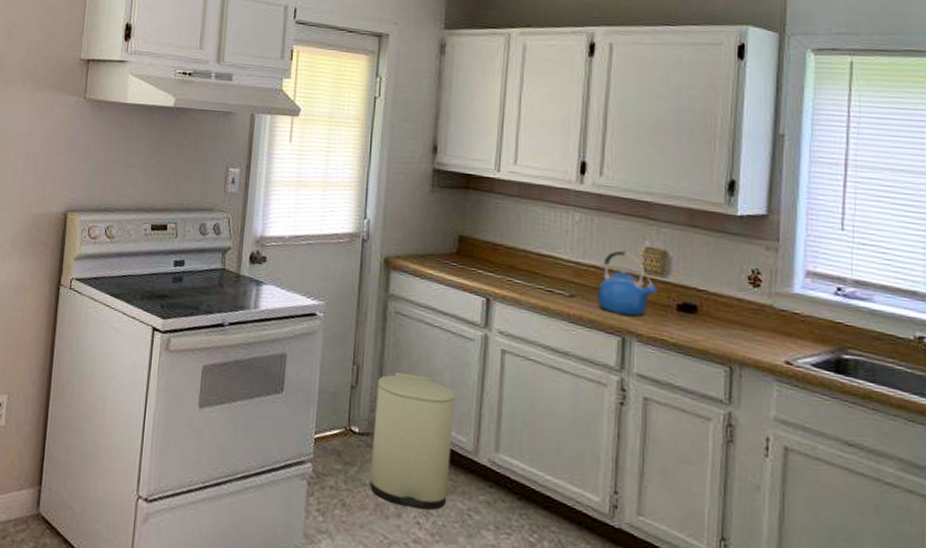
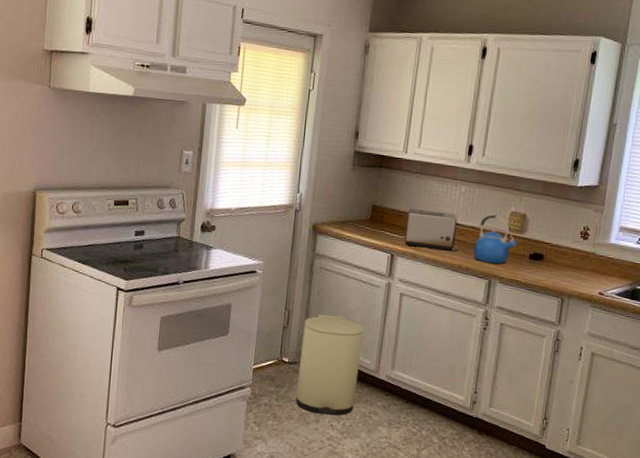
toaster: none [502,241,576,297] -> present [404,209,460,251]

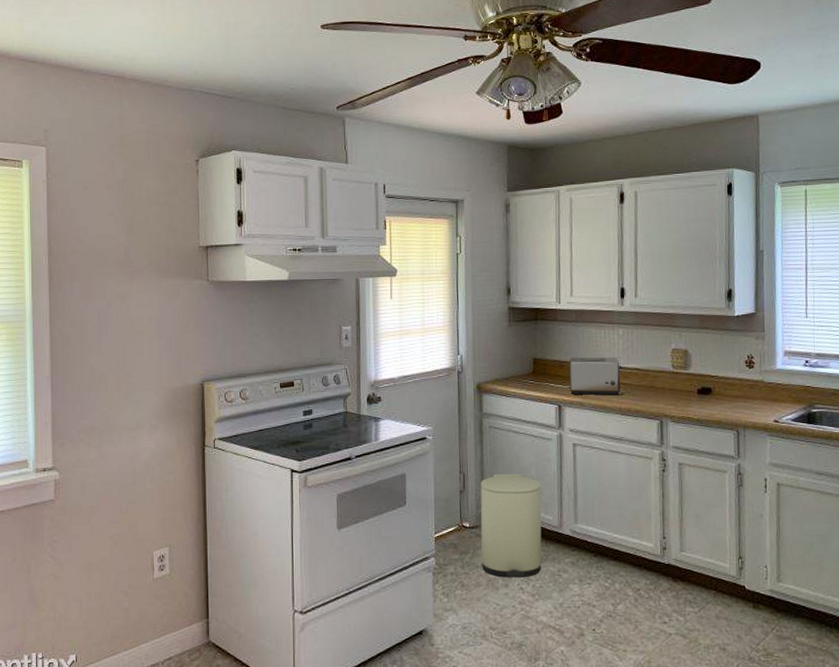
kettle: present [473,214,517,264] -> none [640,354,683,404]

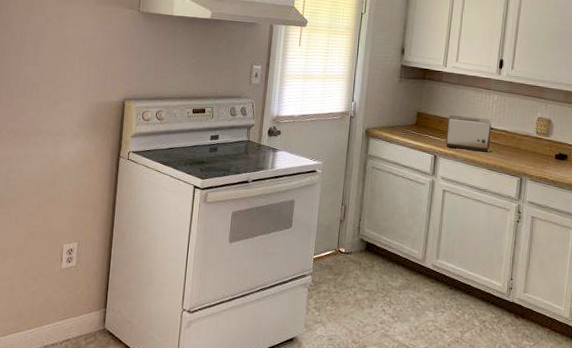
pedal bin: present [480,473,542,578] -> none [351,209,411,301]

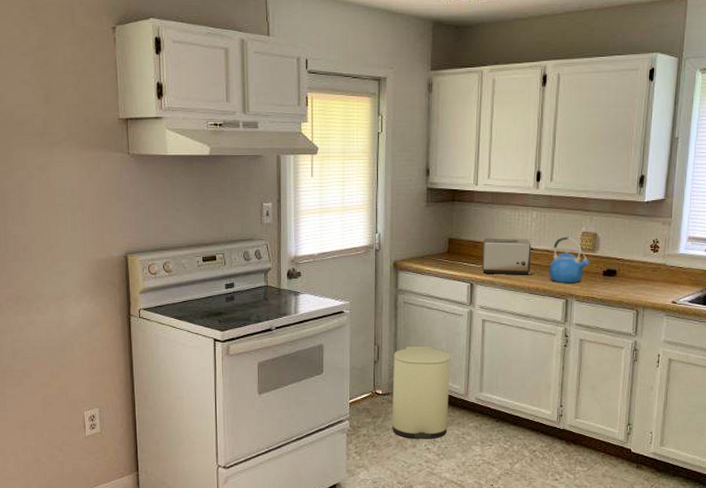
pedal bin: none [351,209,411,301] -> present [391,346,450,439]
kettle: none [506,120,544,164] -> present [549,236,590,284]

